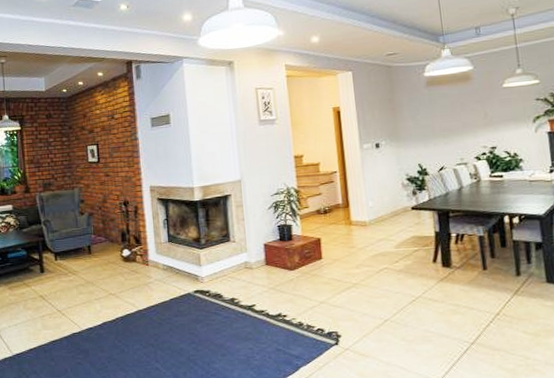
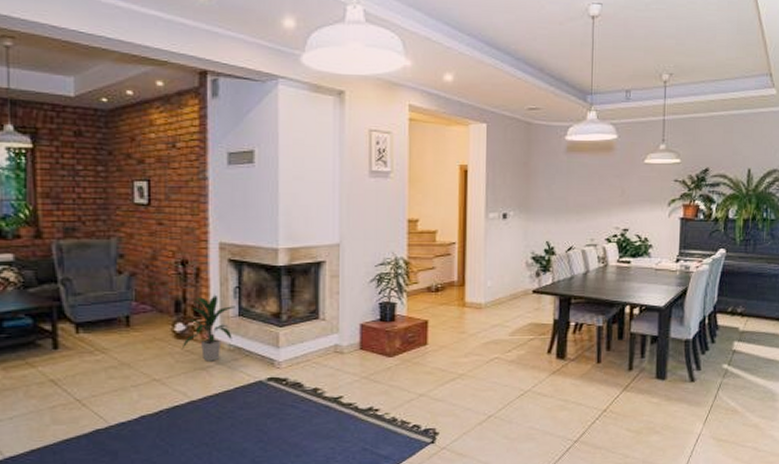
indoor plant: none [128,226,166,279] -> present [181,294,235,361]

